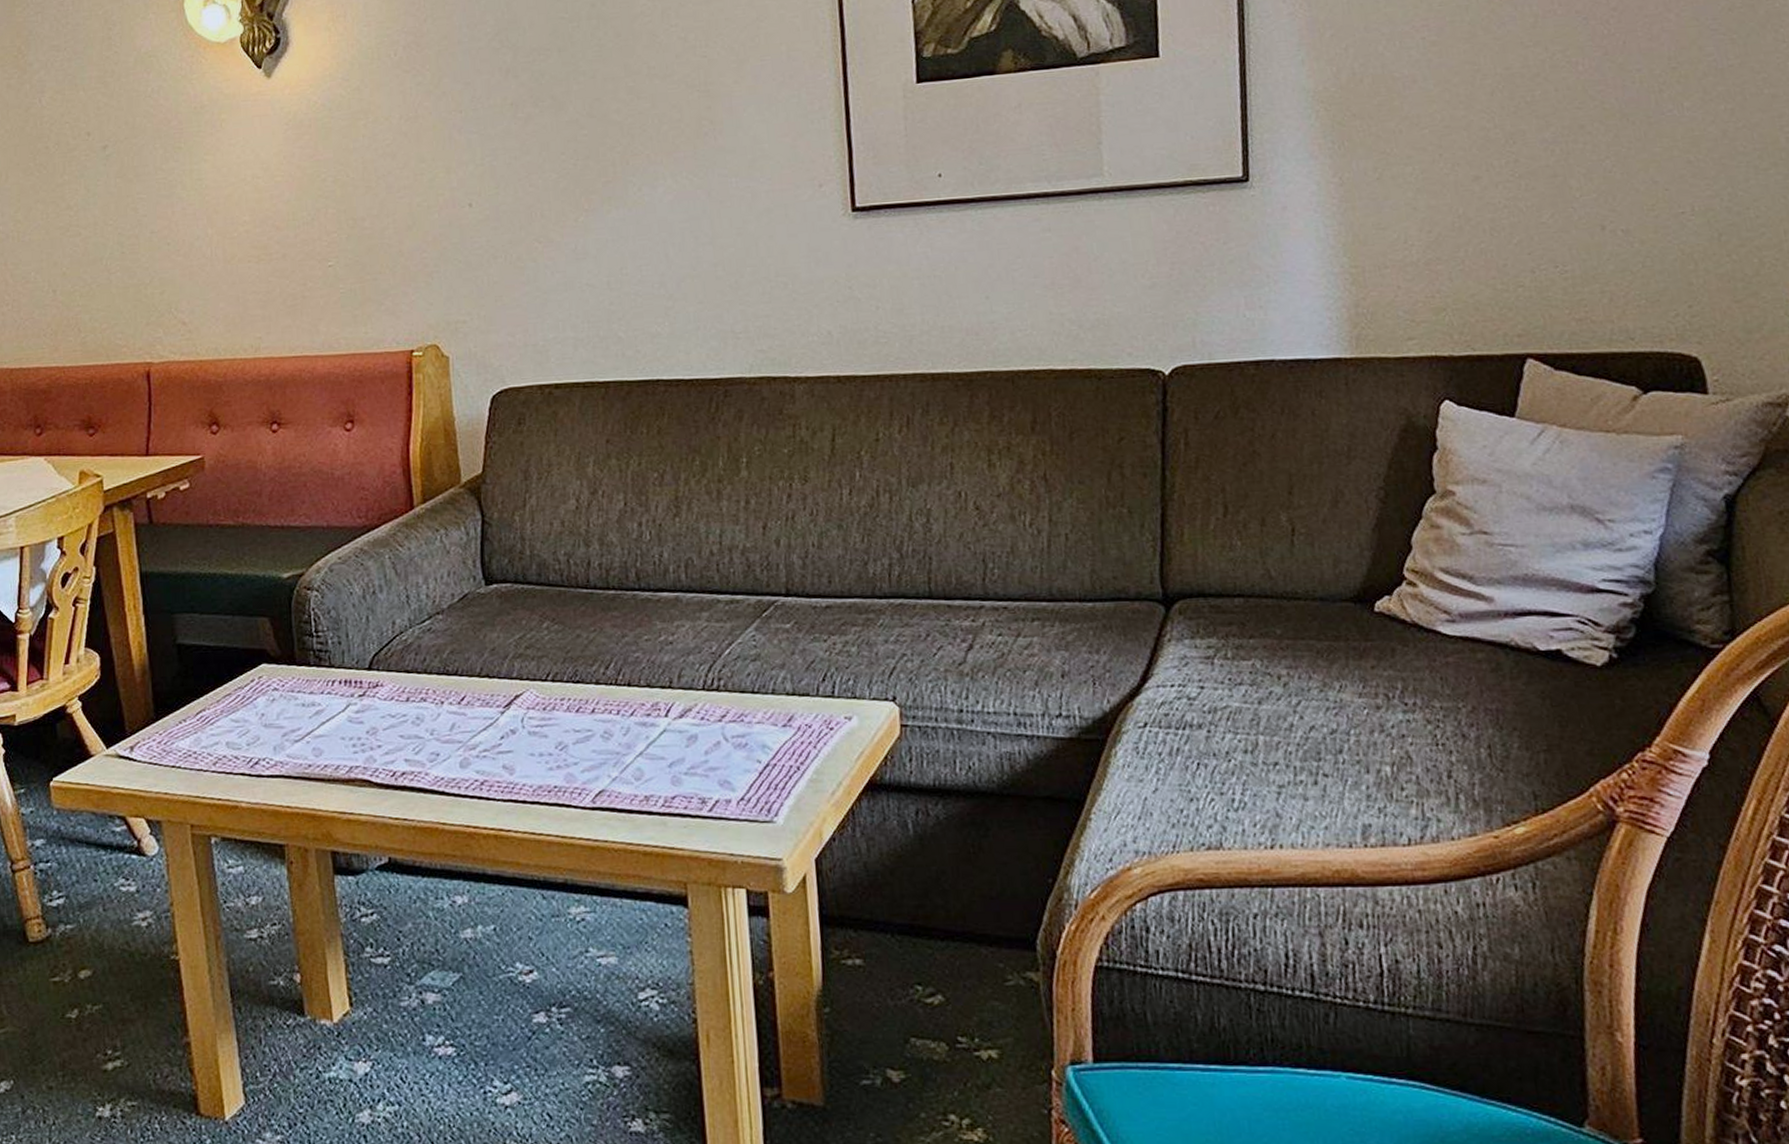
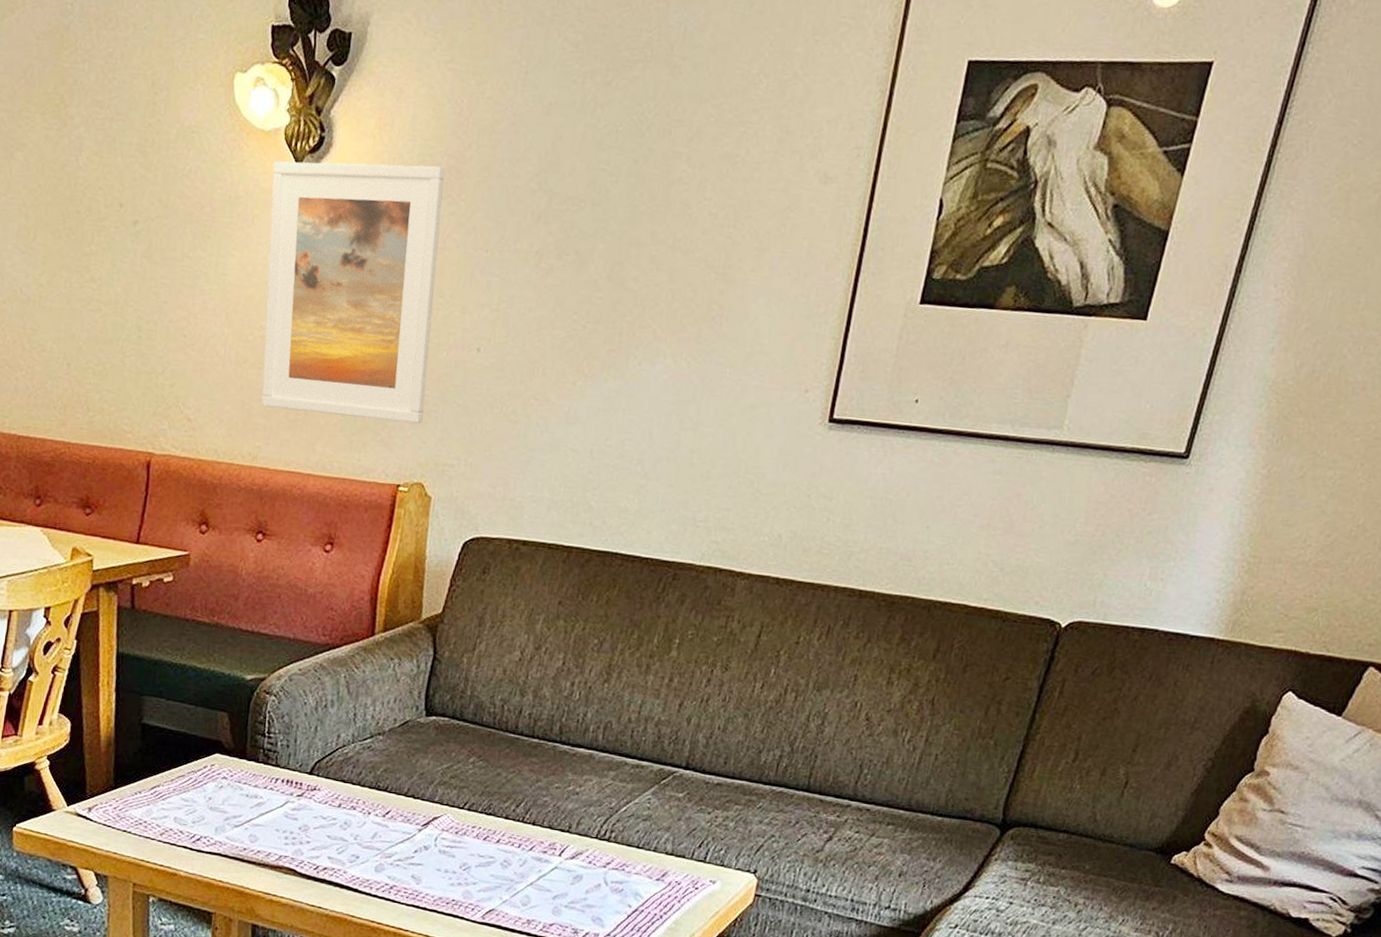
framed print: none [233,43,425,298] -> present [261,161,446,424]

